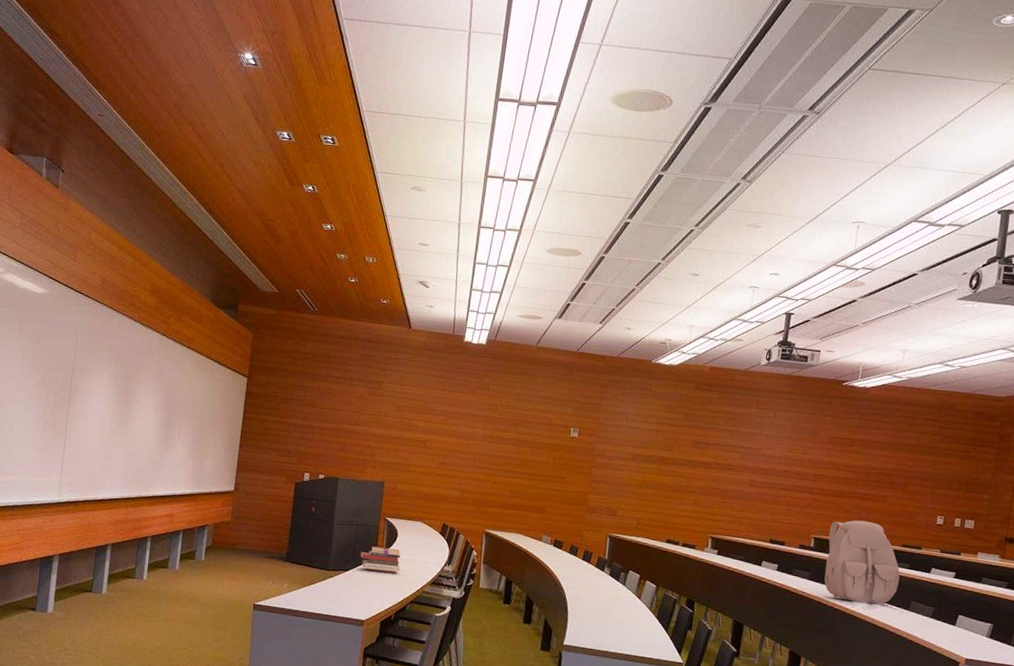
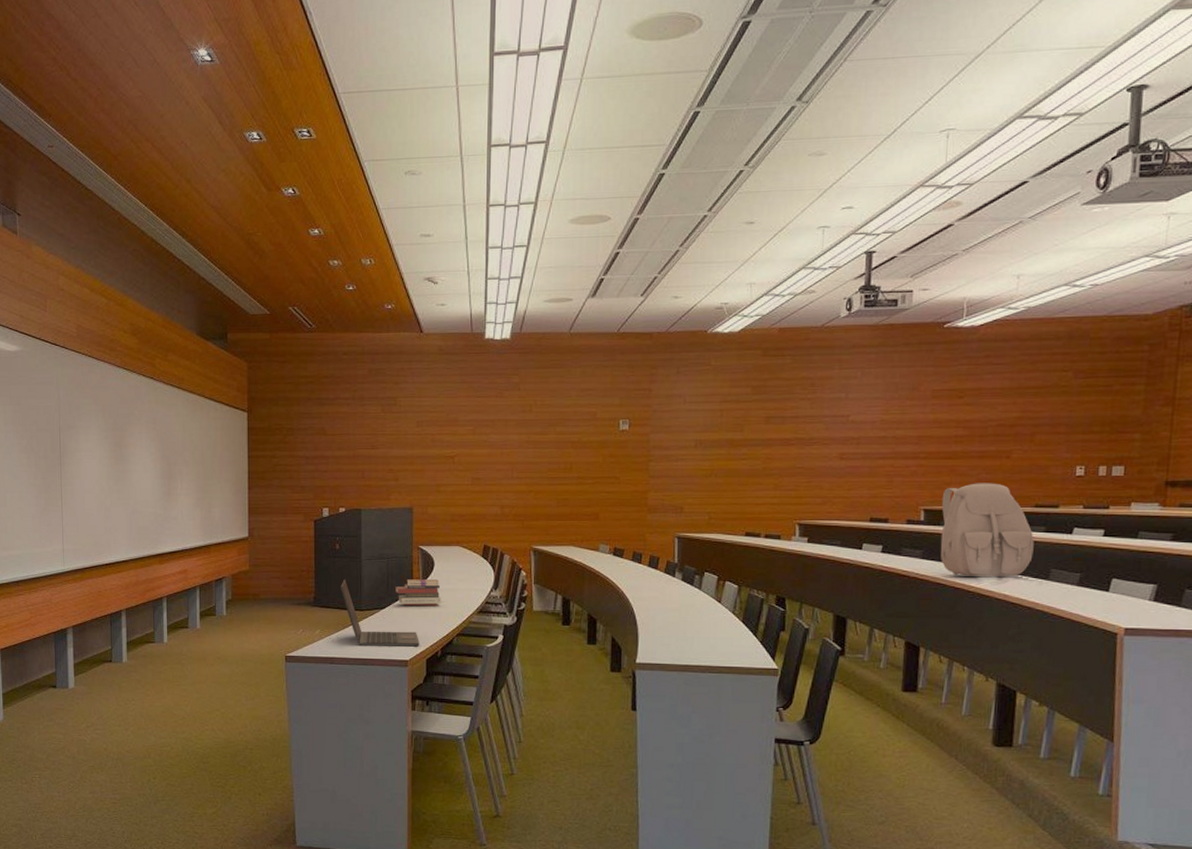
laptop: none [311,539,376,609] -> present [340,579,419,647]

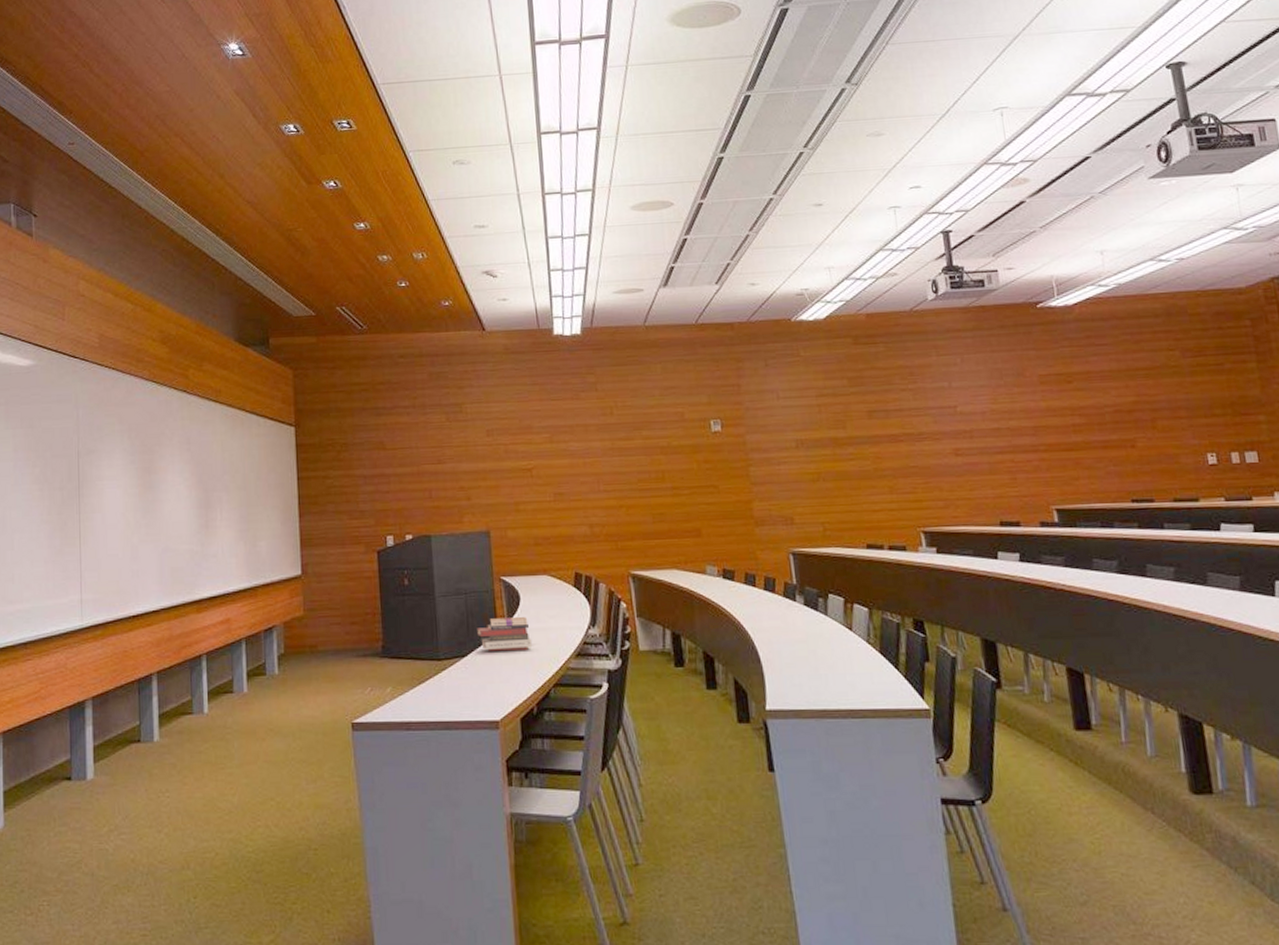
laptop: present [340,579,419,647] -> none [412,621,511,705]
backpack: present [940,483,1034,578] -> none [1072,476,1185,587]

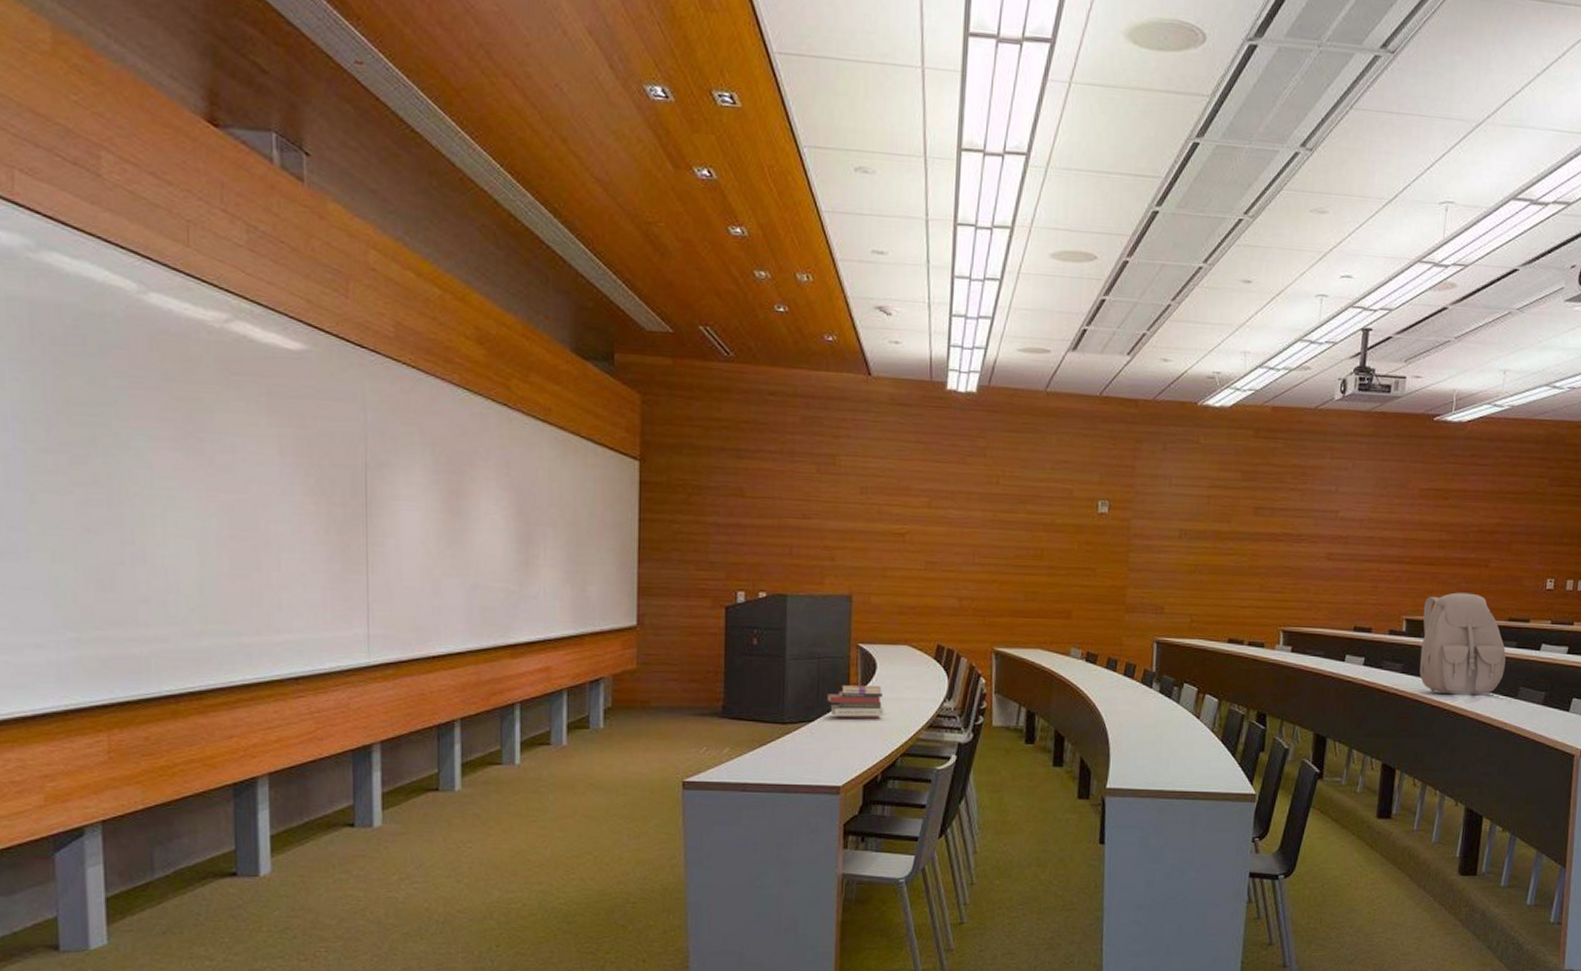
backpack: none [1072,476,1185,587] -> present [1419,592,1506,695]

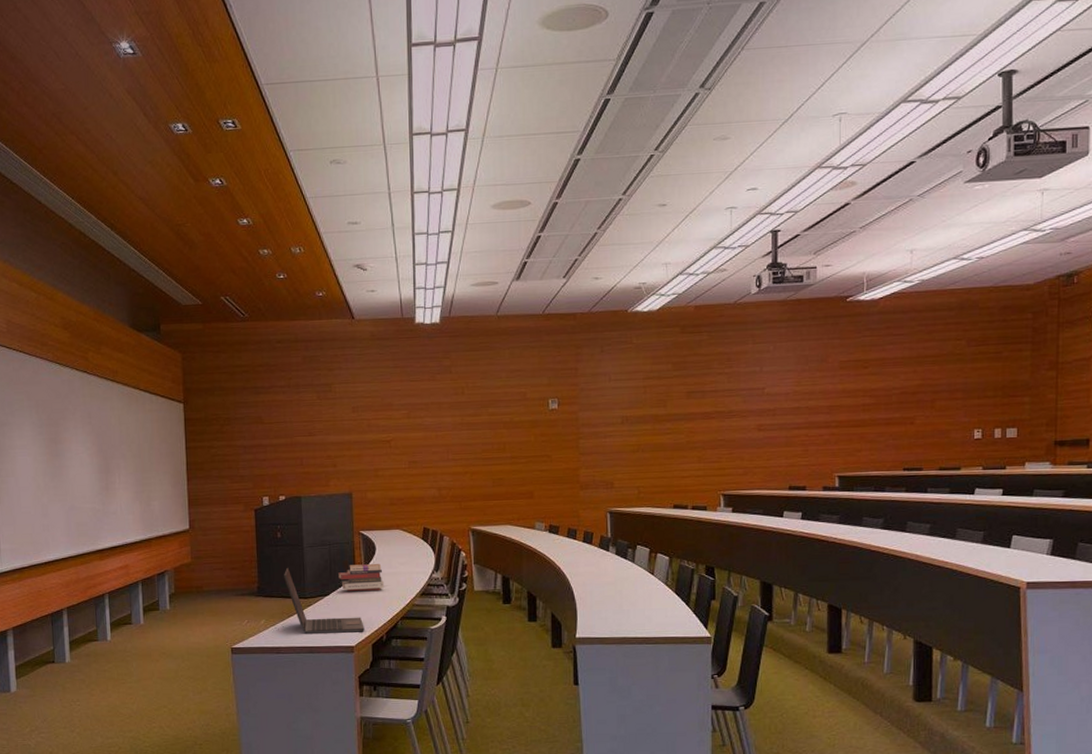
laptop: none [756,683,855,770] -> present [283,567,364,634]
backpack: present [1419,592,1506,695] -> none [854,448,940,540]

